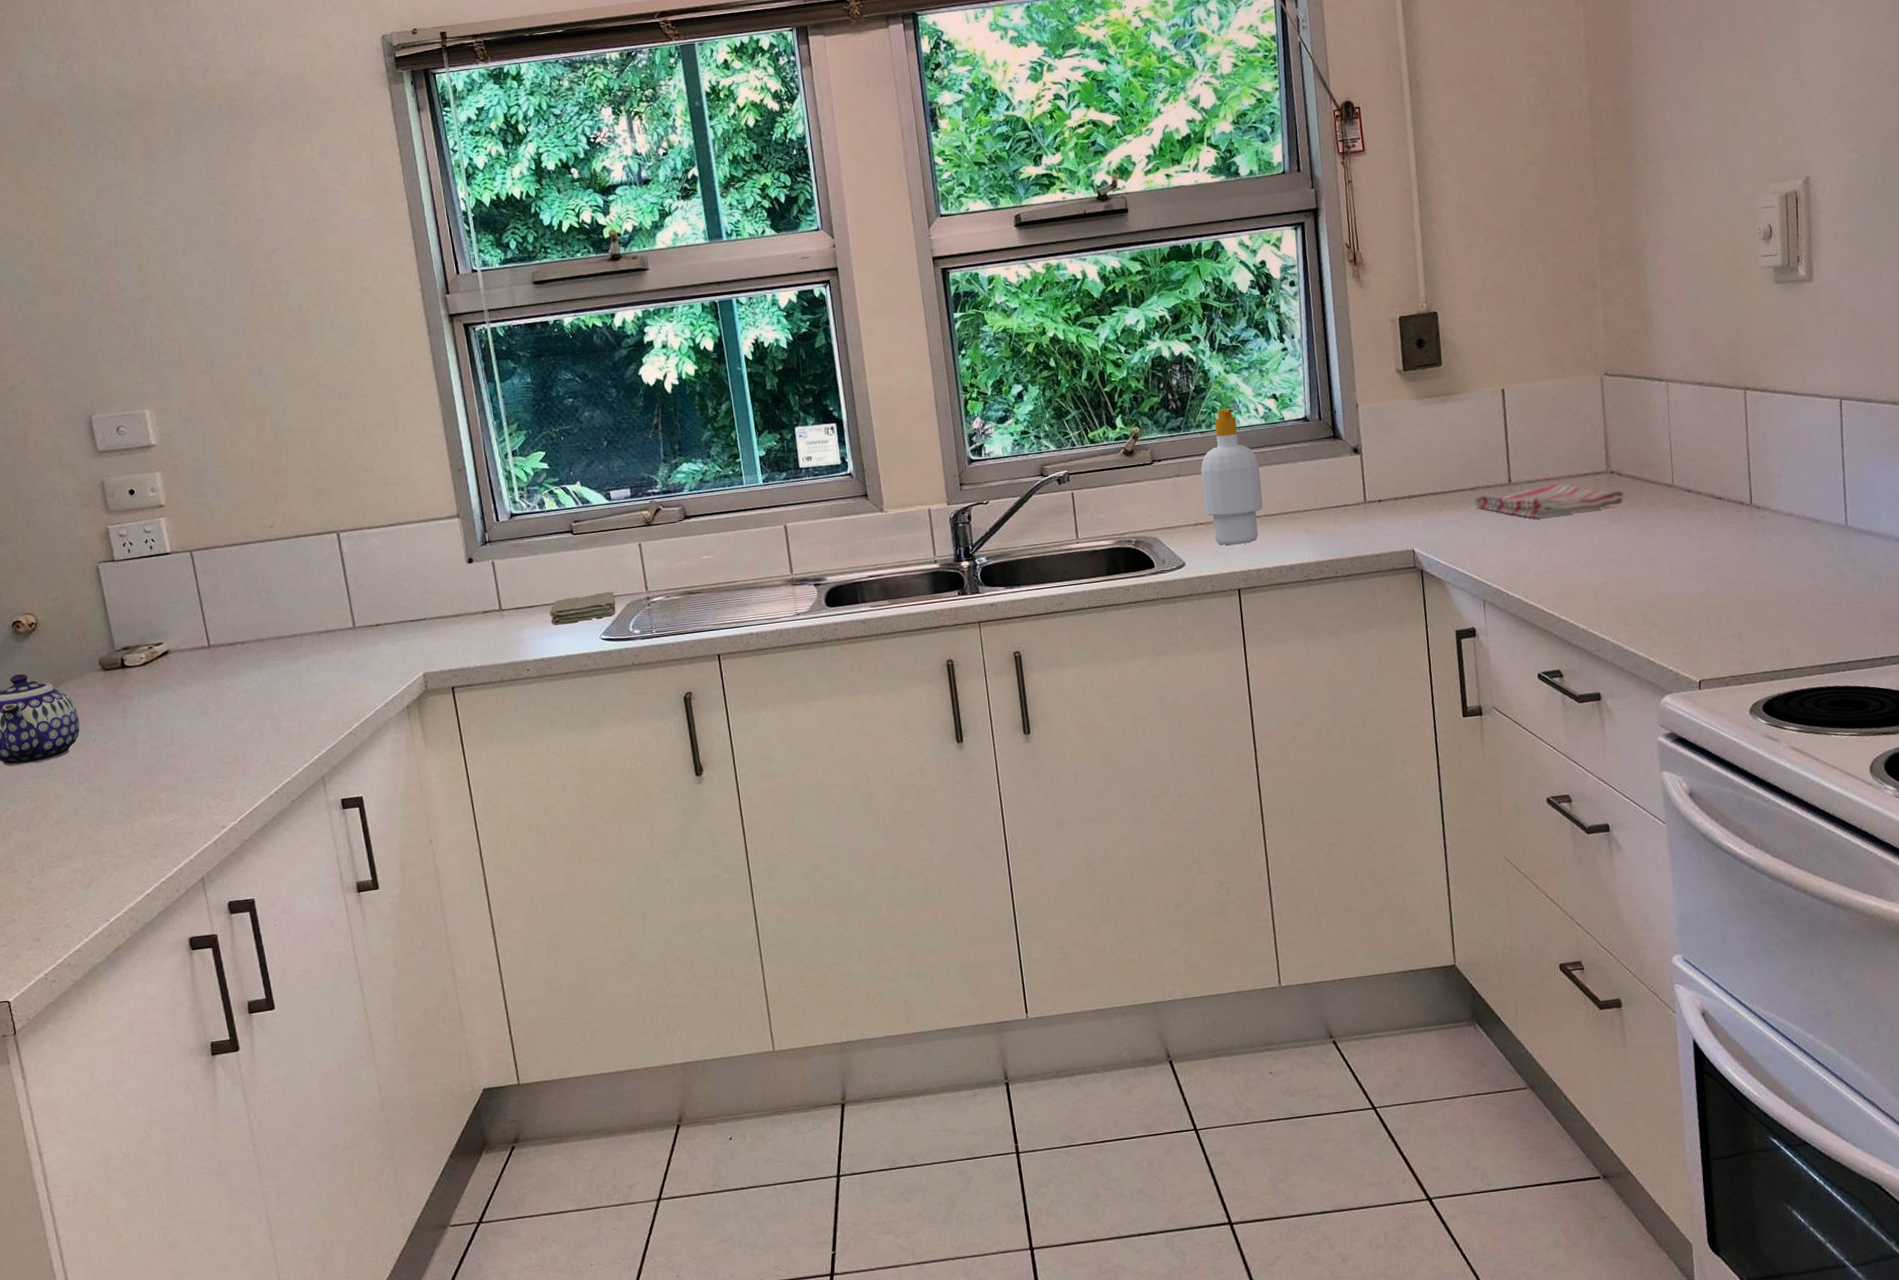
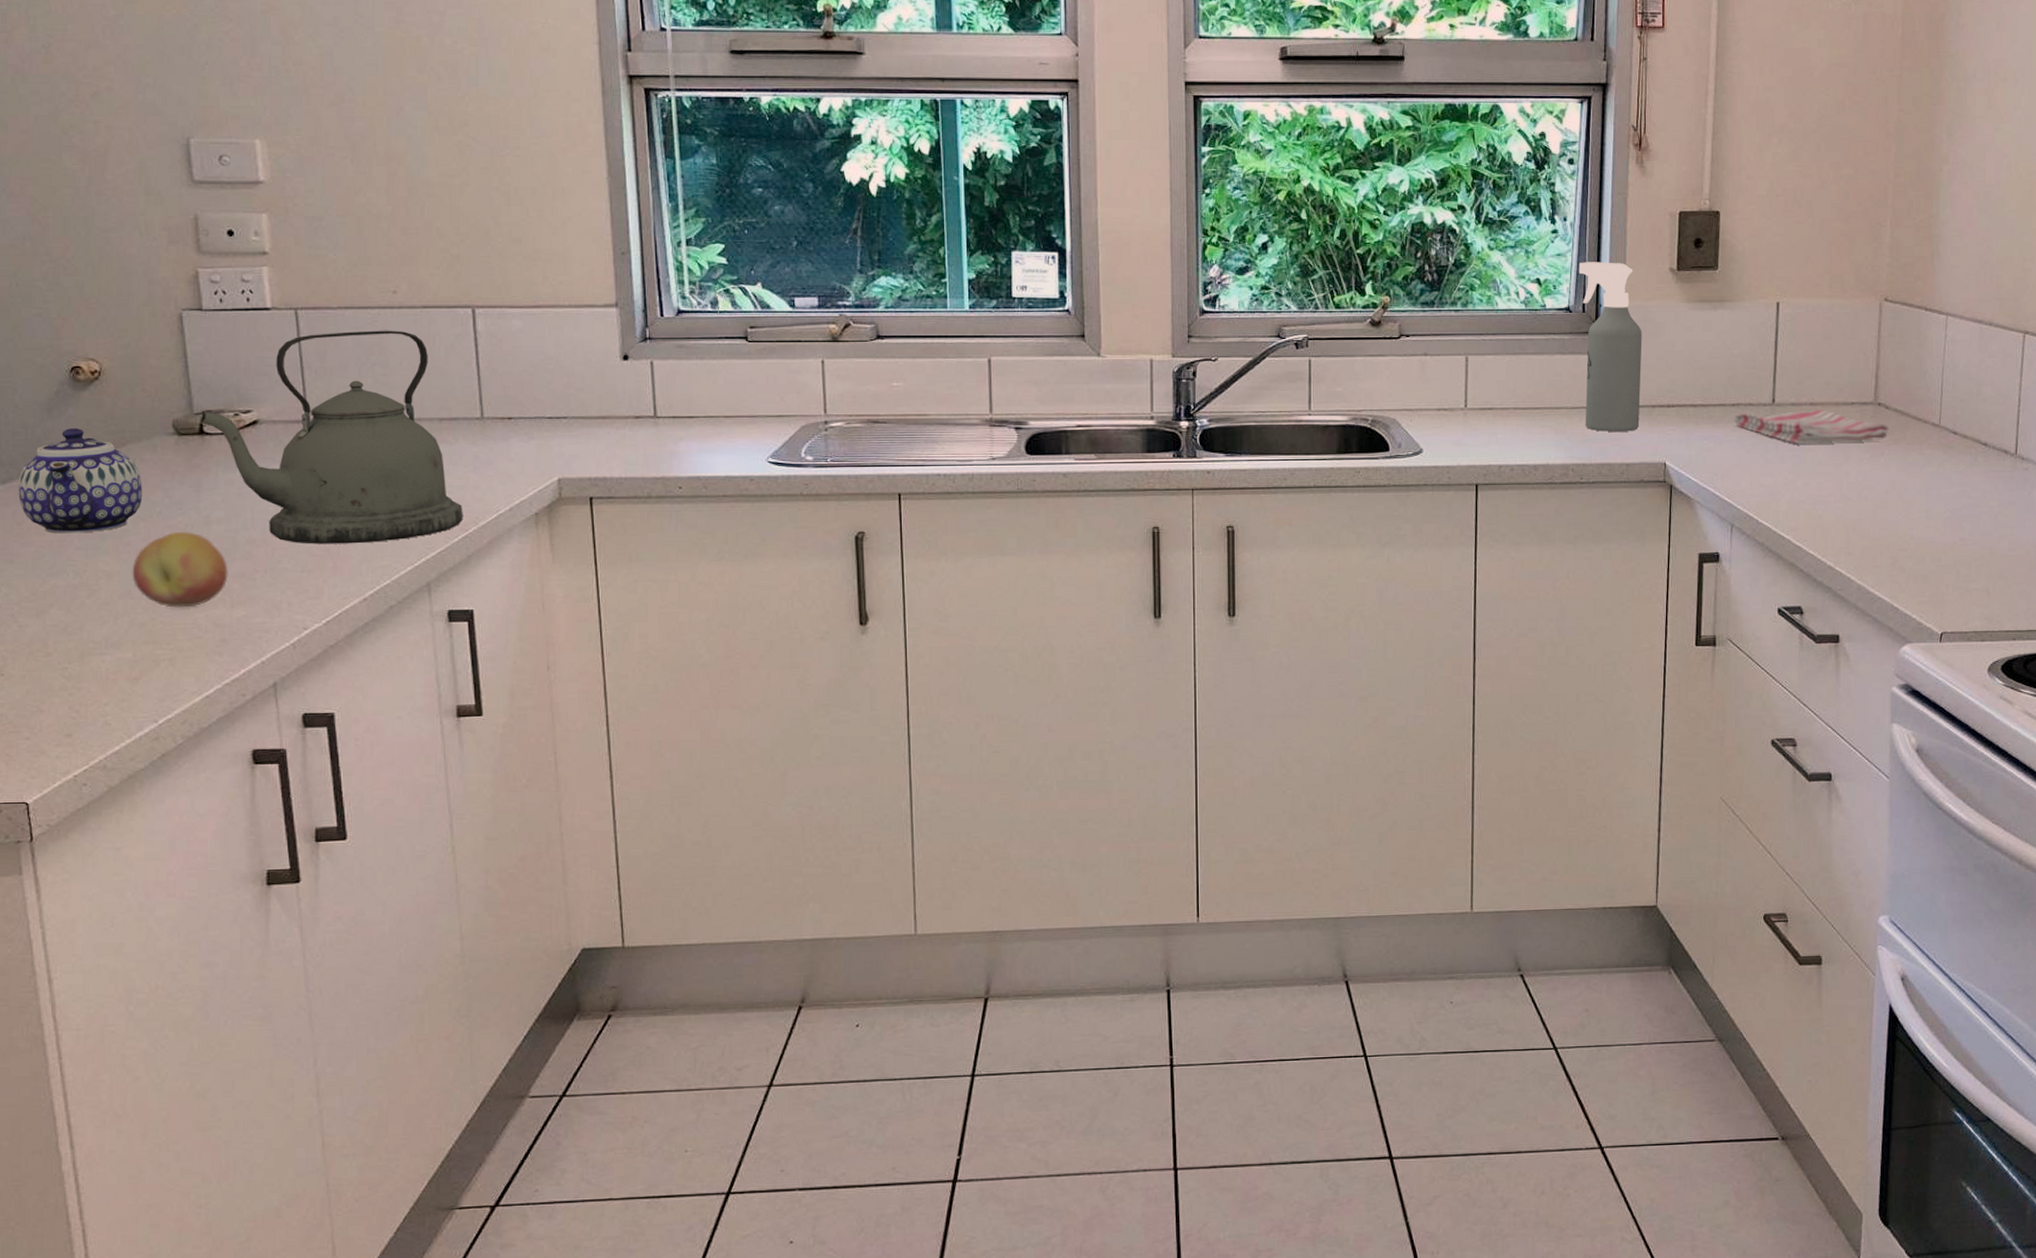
fruit: none [77,752,156,821] -> present [132,531,228,608]
kettle: none [121,559,347,754] -> present [200,330,463,544]
washcloth: present [550,591,616,625] -> none [712,410,788,441]
soap bottle: present [1200,408,1263,545] -> none [1450,288,1514,436]
spray bottle: none [1310,370,1385,528] -> present [1578,262,1642,432]

